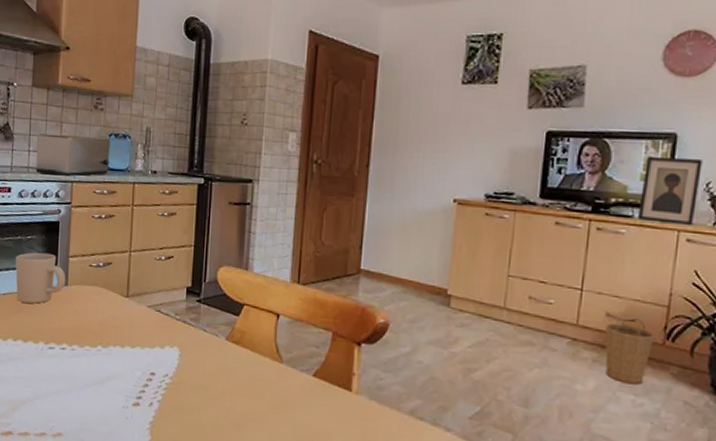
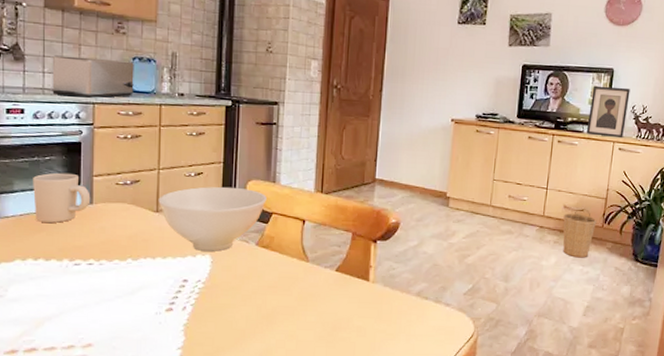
bowl: none [129,272,238,344] -> present [158,186,267,251]

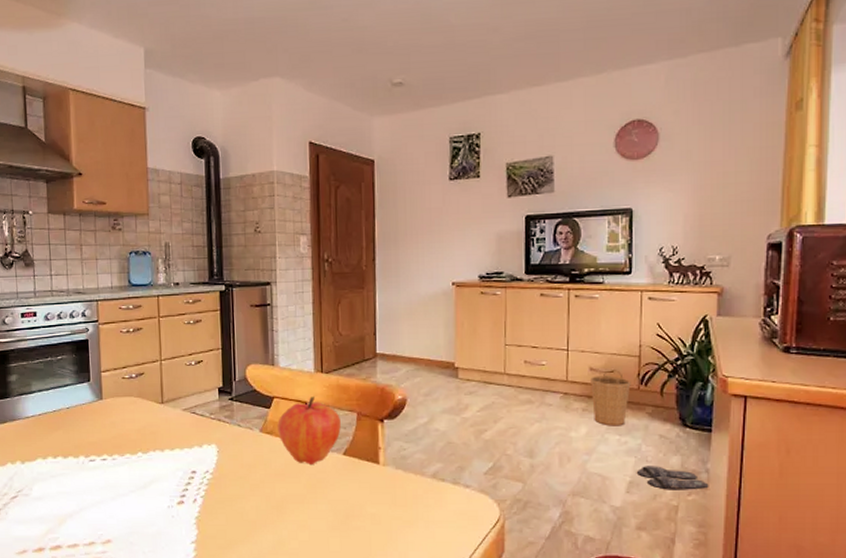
mug: present [33,172,91,224] -> none [48,370,100,421]
toaster: present [52,55,134,98] -> none [57,256,132,296]
bowl: present [158,186,267,251] -> none [162,373,267,440]
fruit: none [273,215,336,280] -> present [276,396,341,466]
picture frame: present [586,85,630,139] -> none [607,228,655,287]
slippers: none [594,293,650,315] -> present [638,466,709,490]

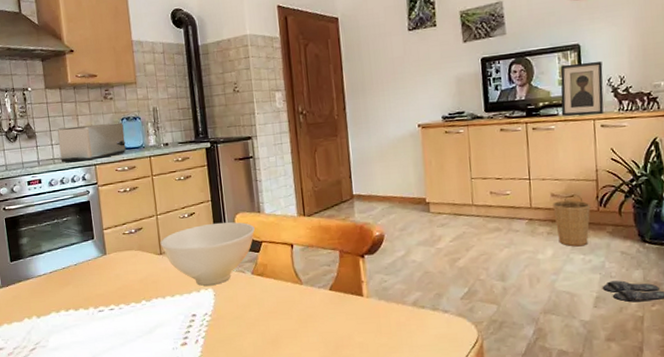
toaster: none [57,256,132,296] -> present [57,122,126,162]
bowl: none [162,373,267,440] -> present [160,222,255,286]
fruit: present [276,396,341,466] -> none [266,238,326,302]
picture frame: none [607,228,655,287] -> present [560,61,604,117]

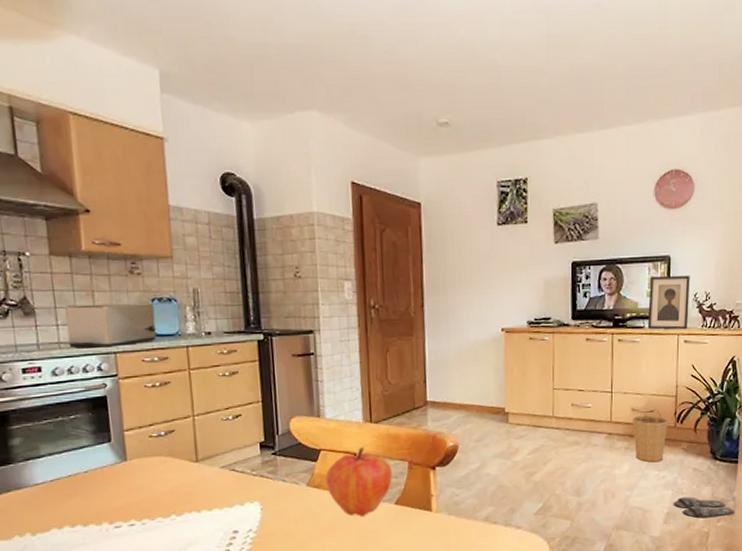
bowl: present [160,222,255,286] -> none [196,426,313,498]
fruit: none [266,238,326,302] -> present [324,447,392,517]

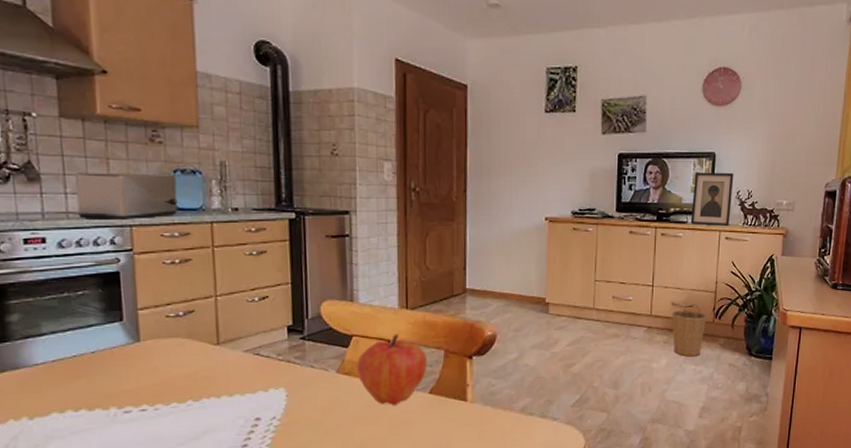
slippers: present [674,497,735,519] -> none [709,392,768,413]

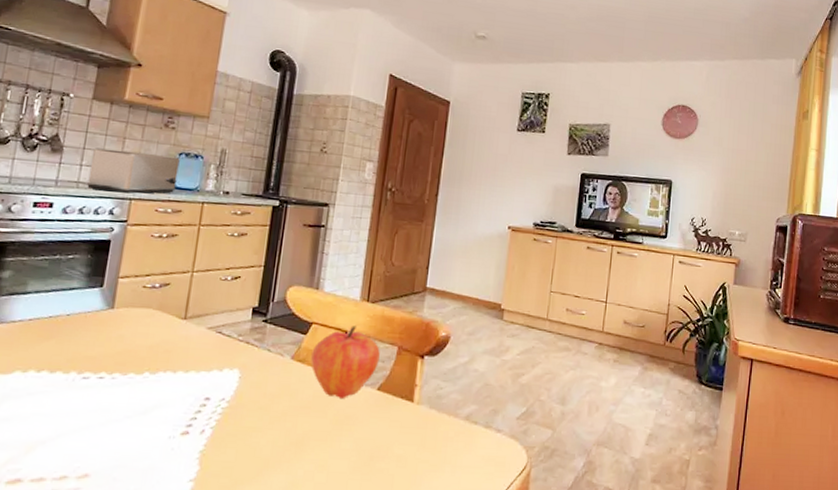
basket: present [672,303,707,357] -> none [623,323,658,379]
picture frame: present [690,172,734,227] -> none [645,196,689,251]

